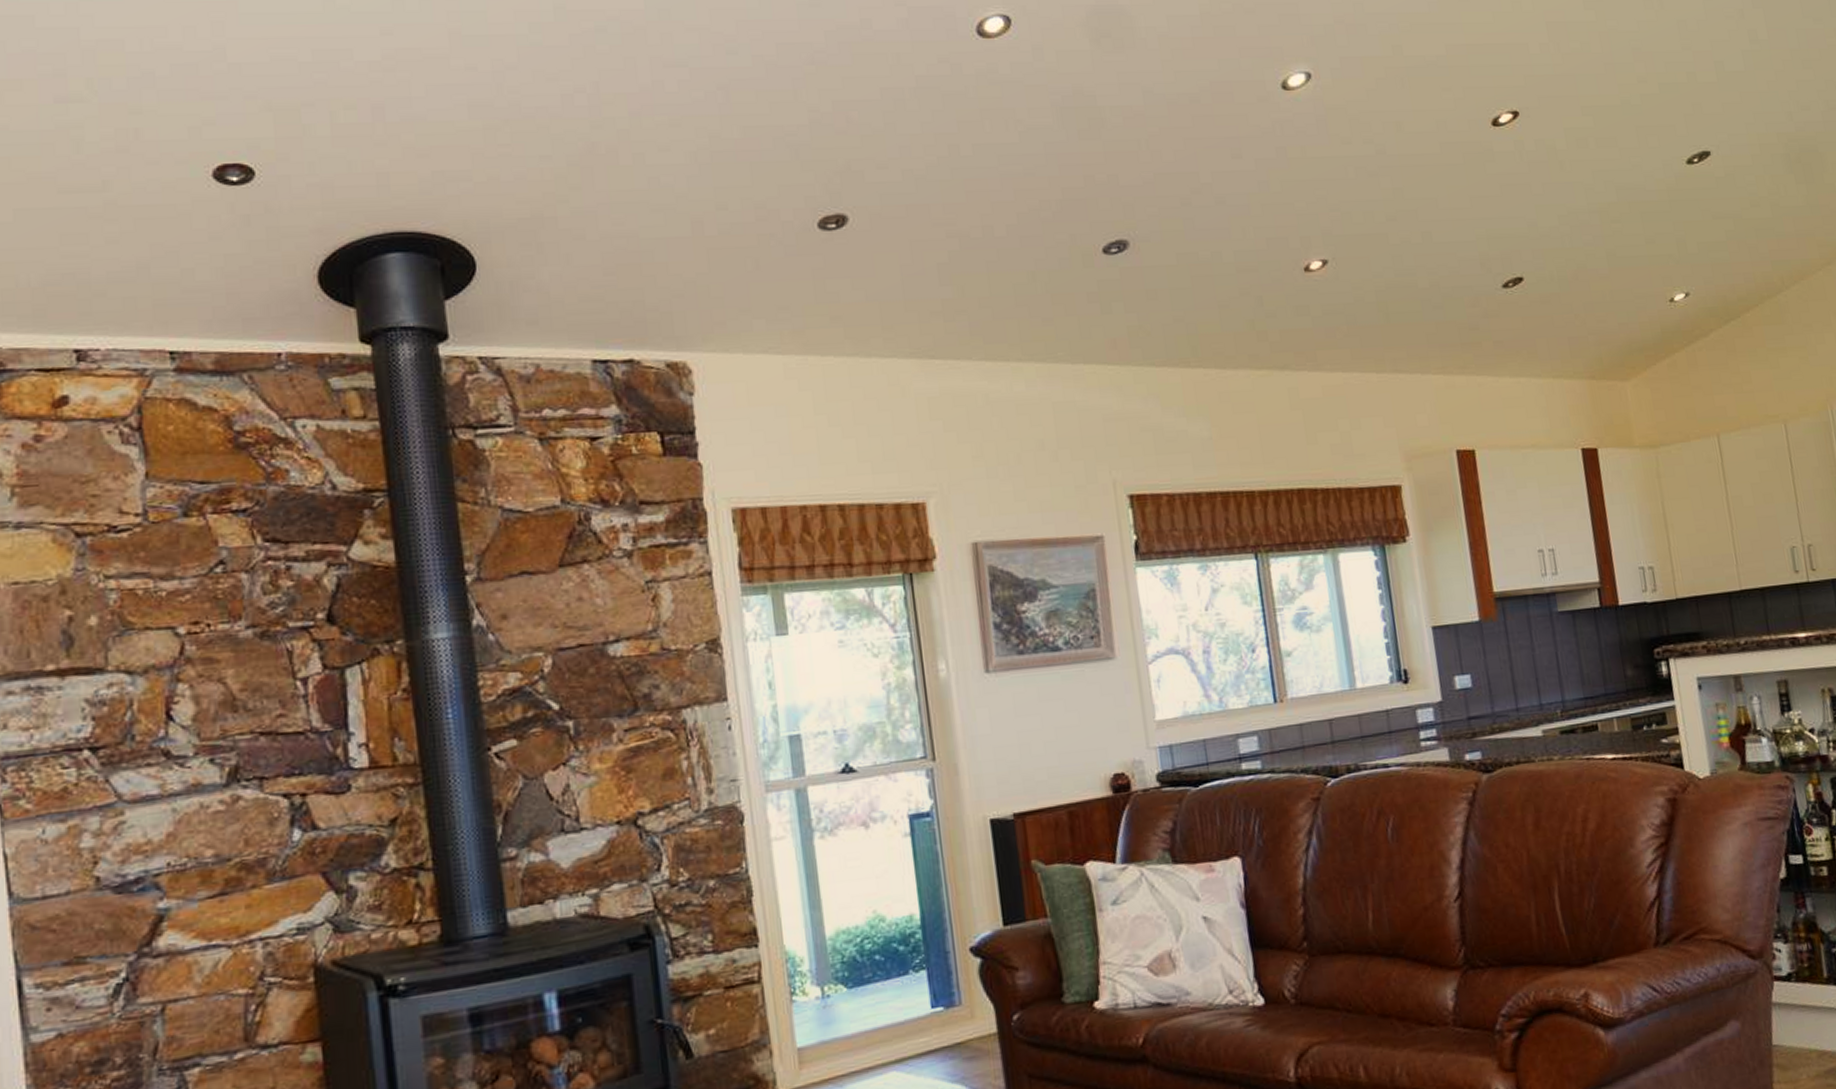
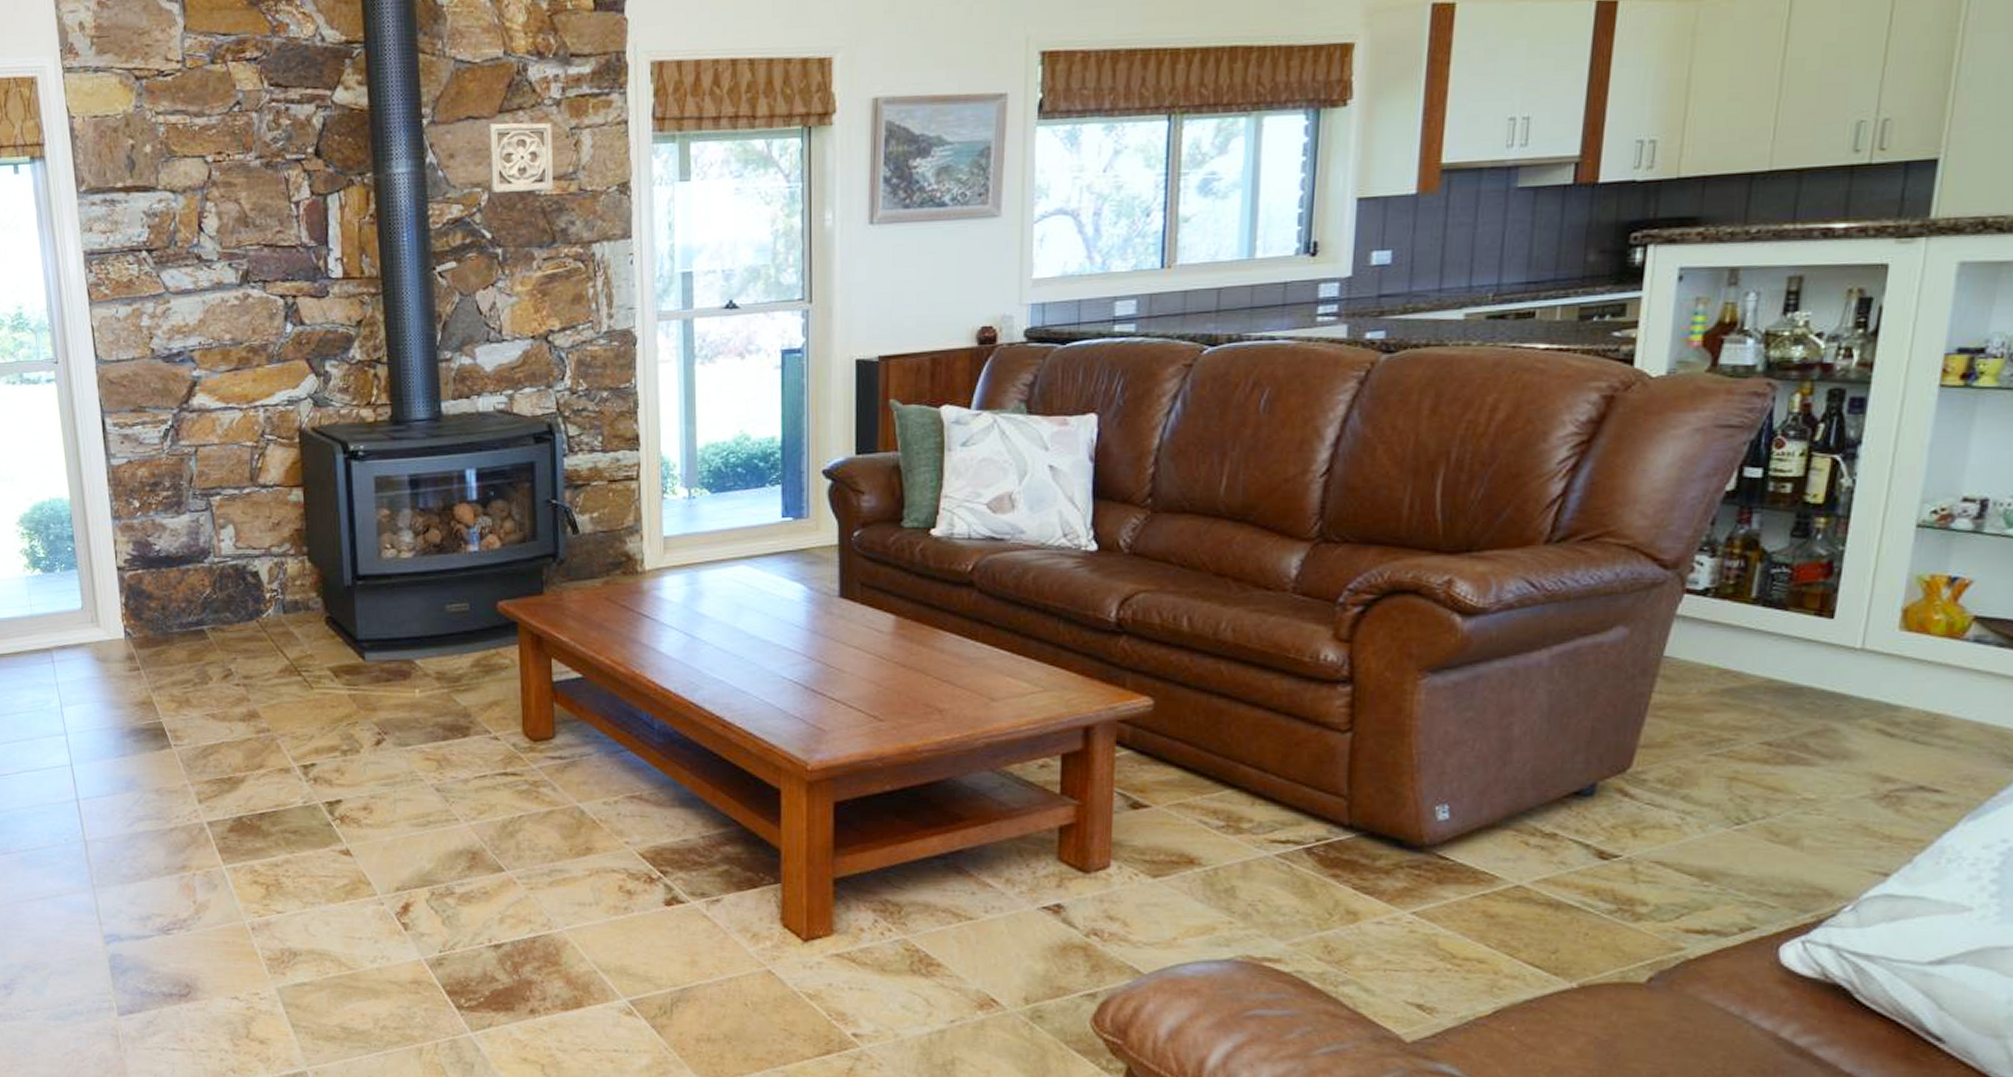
wall ornament: none [546,576,631,658] -> present [487,122,553,194]

